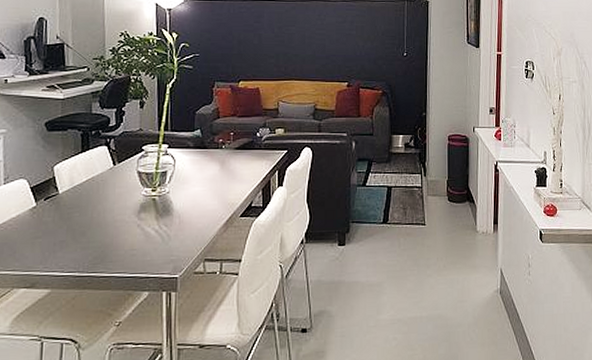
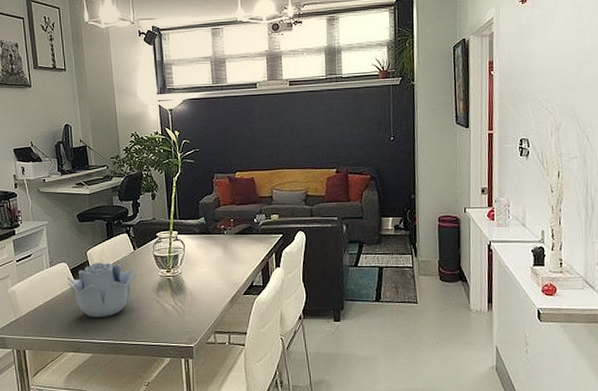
decorative bowl: none [25,179,116,245] -> present [67,262,137,317]

